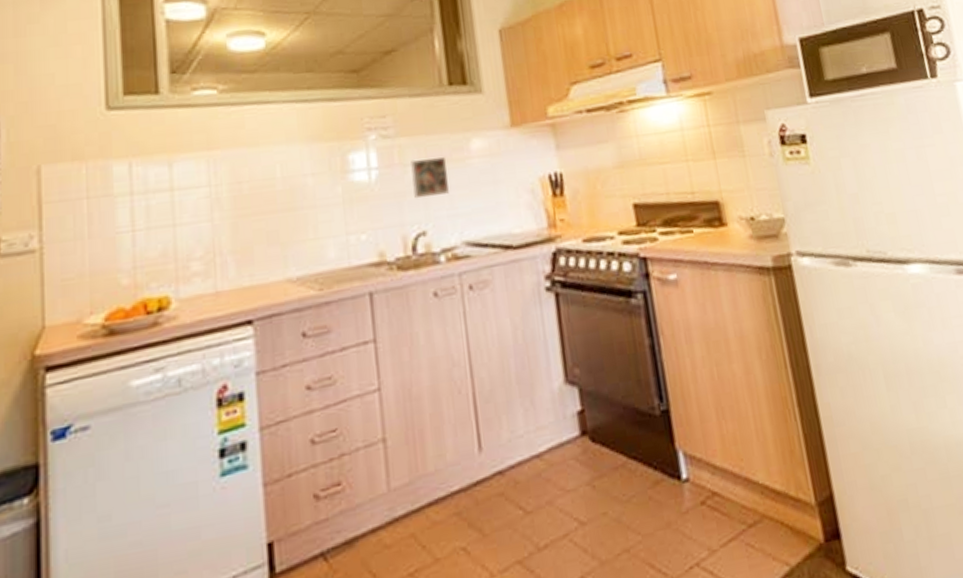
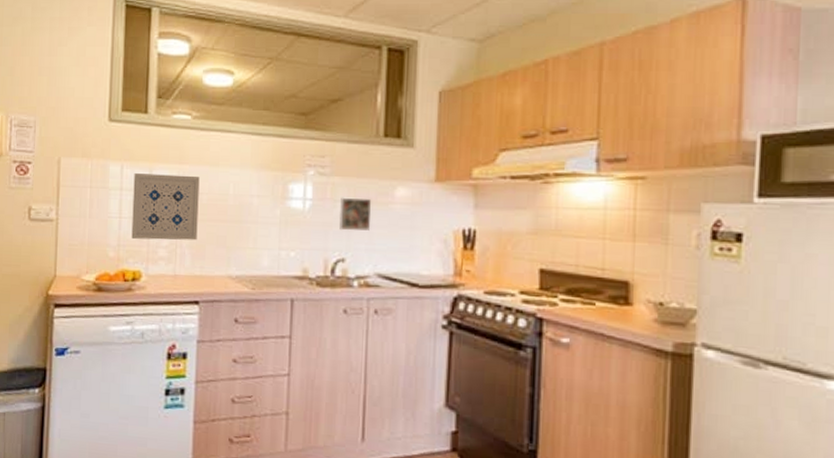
wall art: none [147,161,241,256] -> present [131,173,200,241]

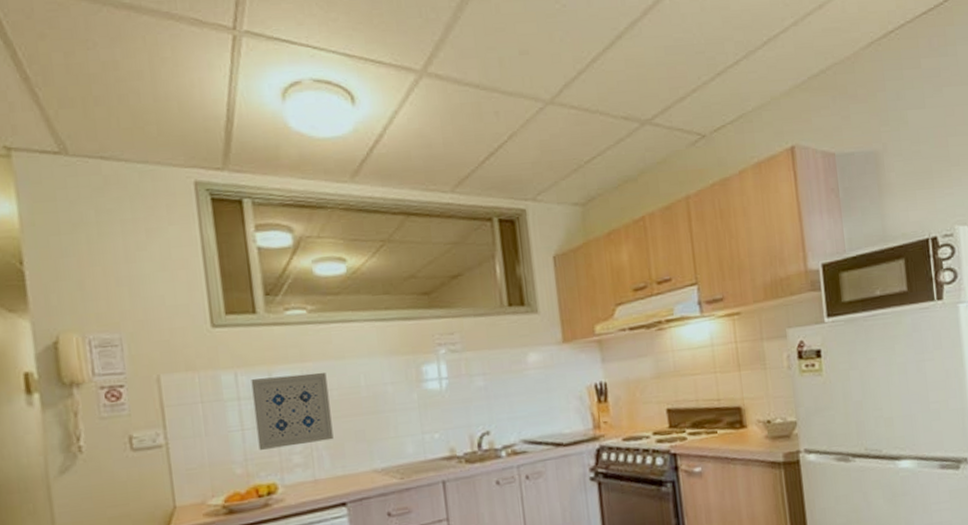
decorative tile: present [339,197,371,231] -> none [476,368,509,404]

